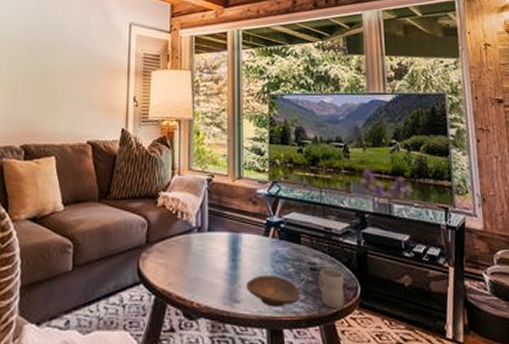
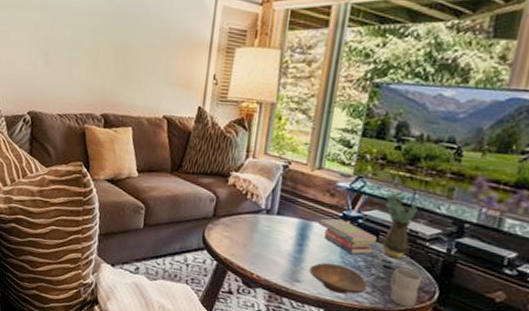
books: none [247,227,299,262] -> present [319,218,377,255]
vase: none [299,193,327,260] -> present [382,192,418,260]

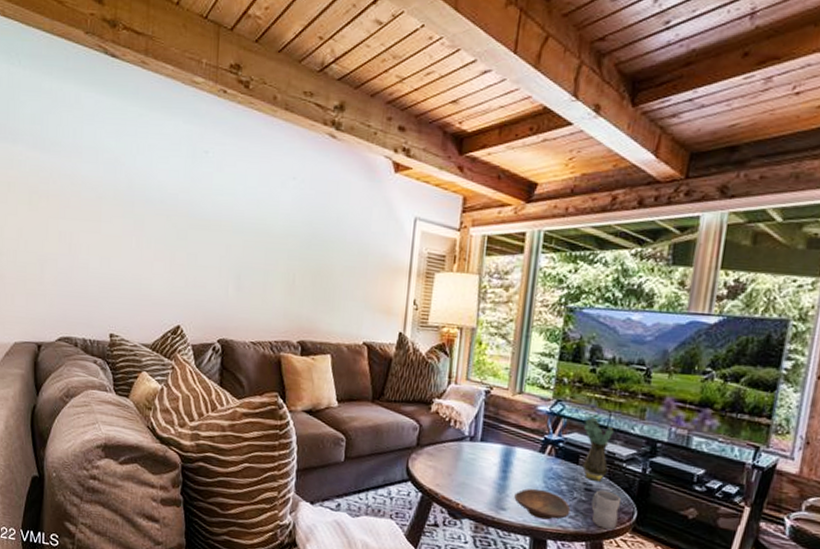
books: present [319,218,377,255] -> none [521,443,577,479]

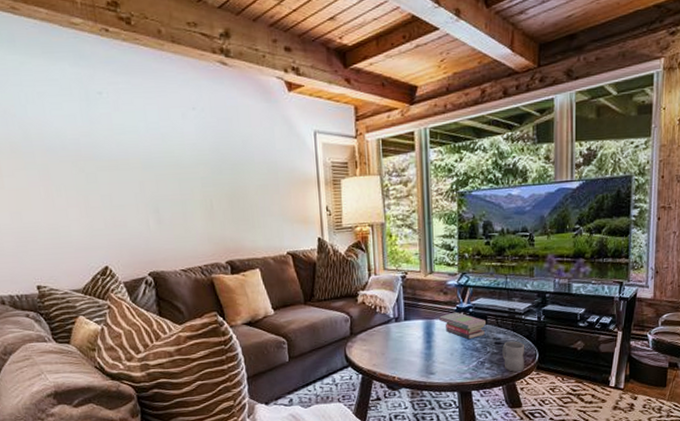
decorative bowl: present [514,488,571,520] -> none [440,350,487,375]
books: none [521,443,577,479] -> present [439,312,486,340]
vase: present [582,414,614,482] -> none [486,281,511,336]

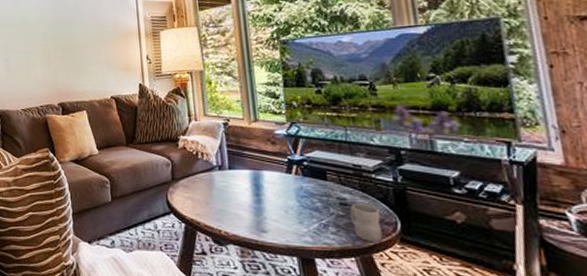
books: present [439,312,486,340] -> none [268,165,325,197]

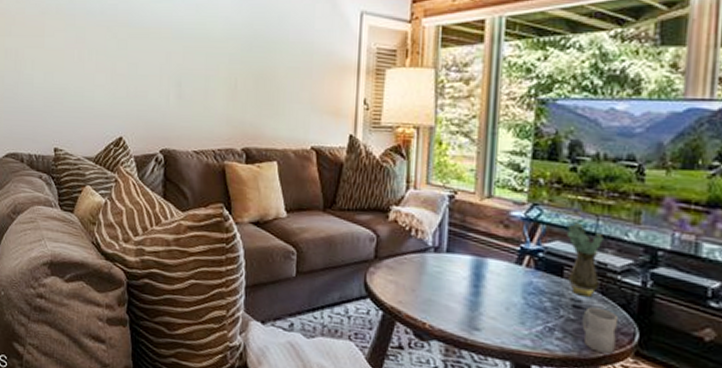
vase: none [321,132,358,196] -> present [566,220,604,298]

